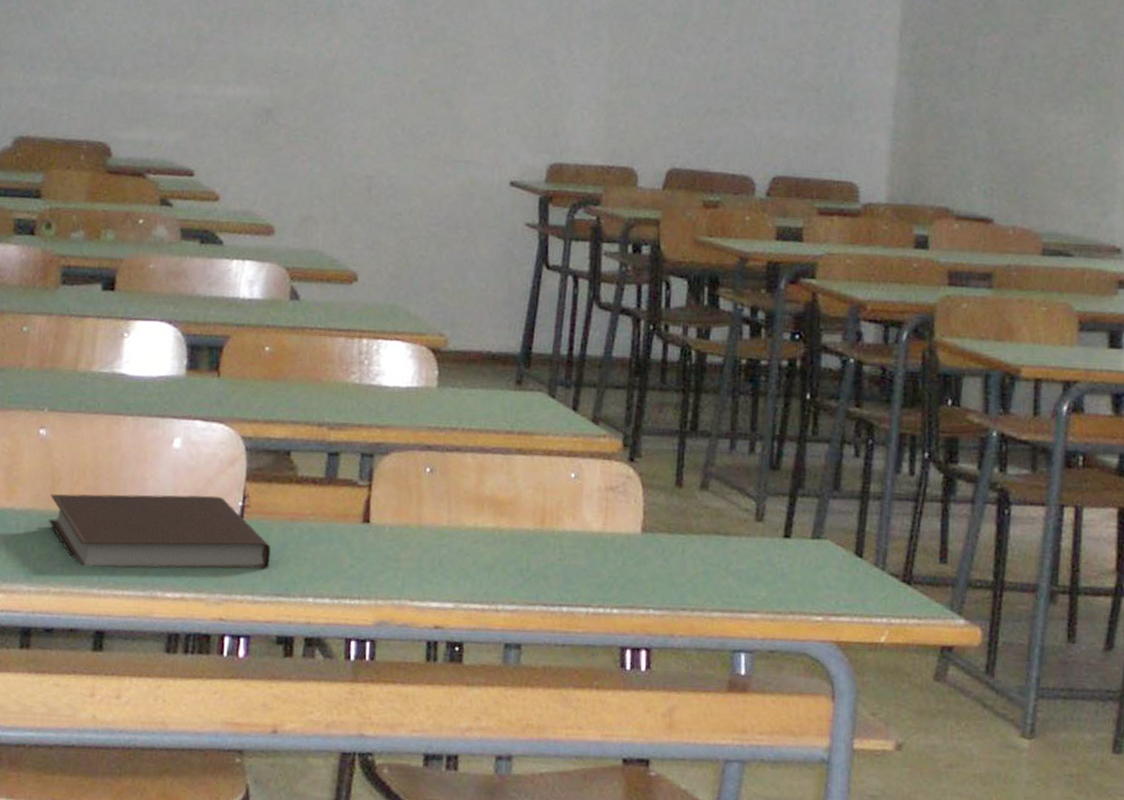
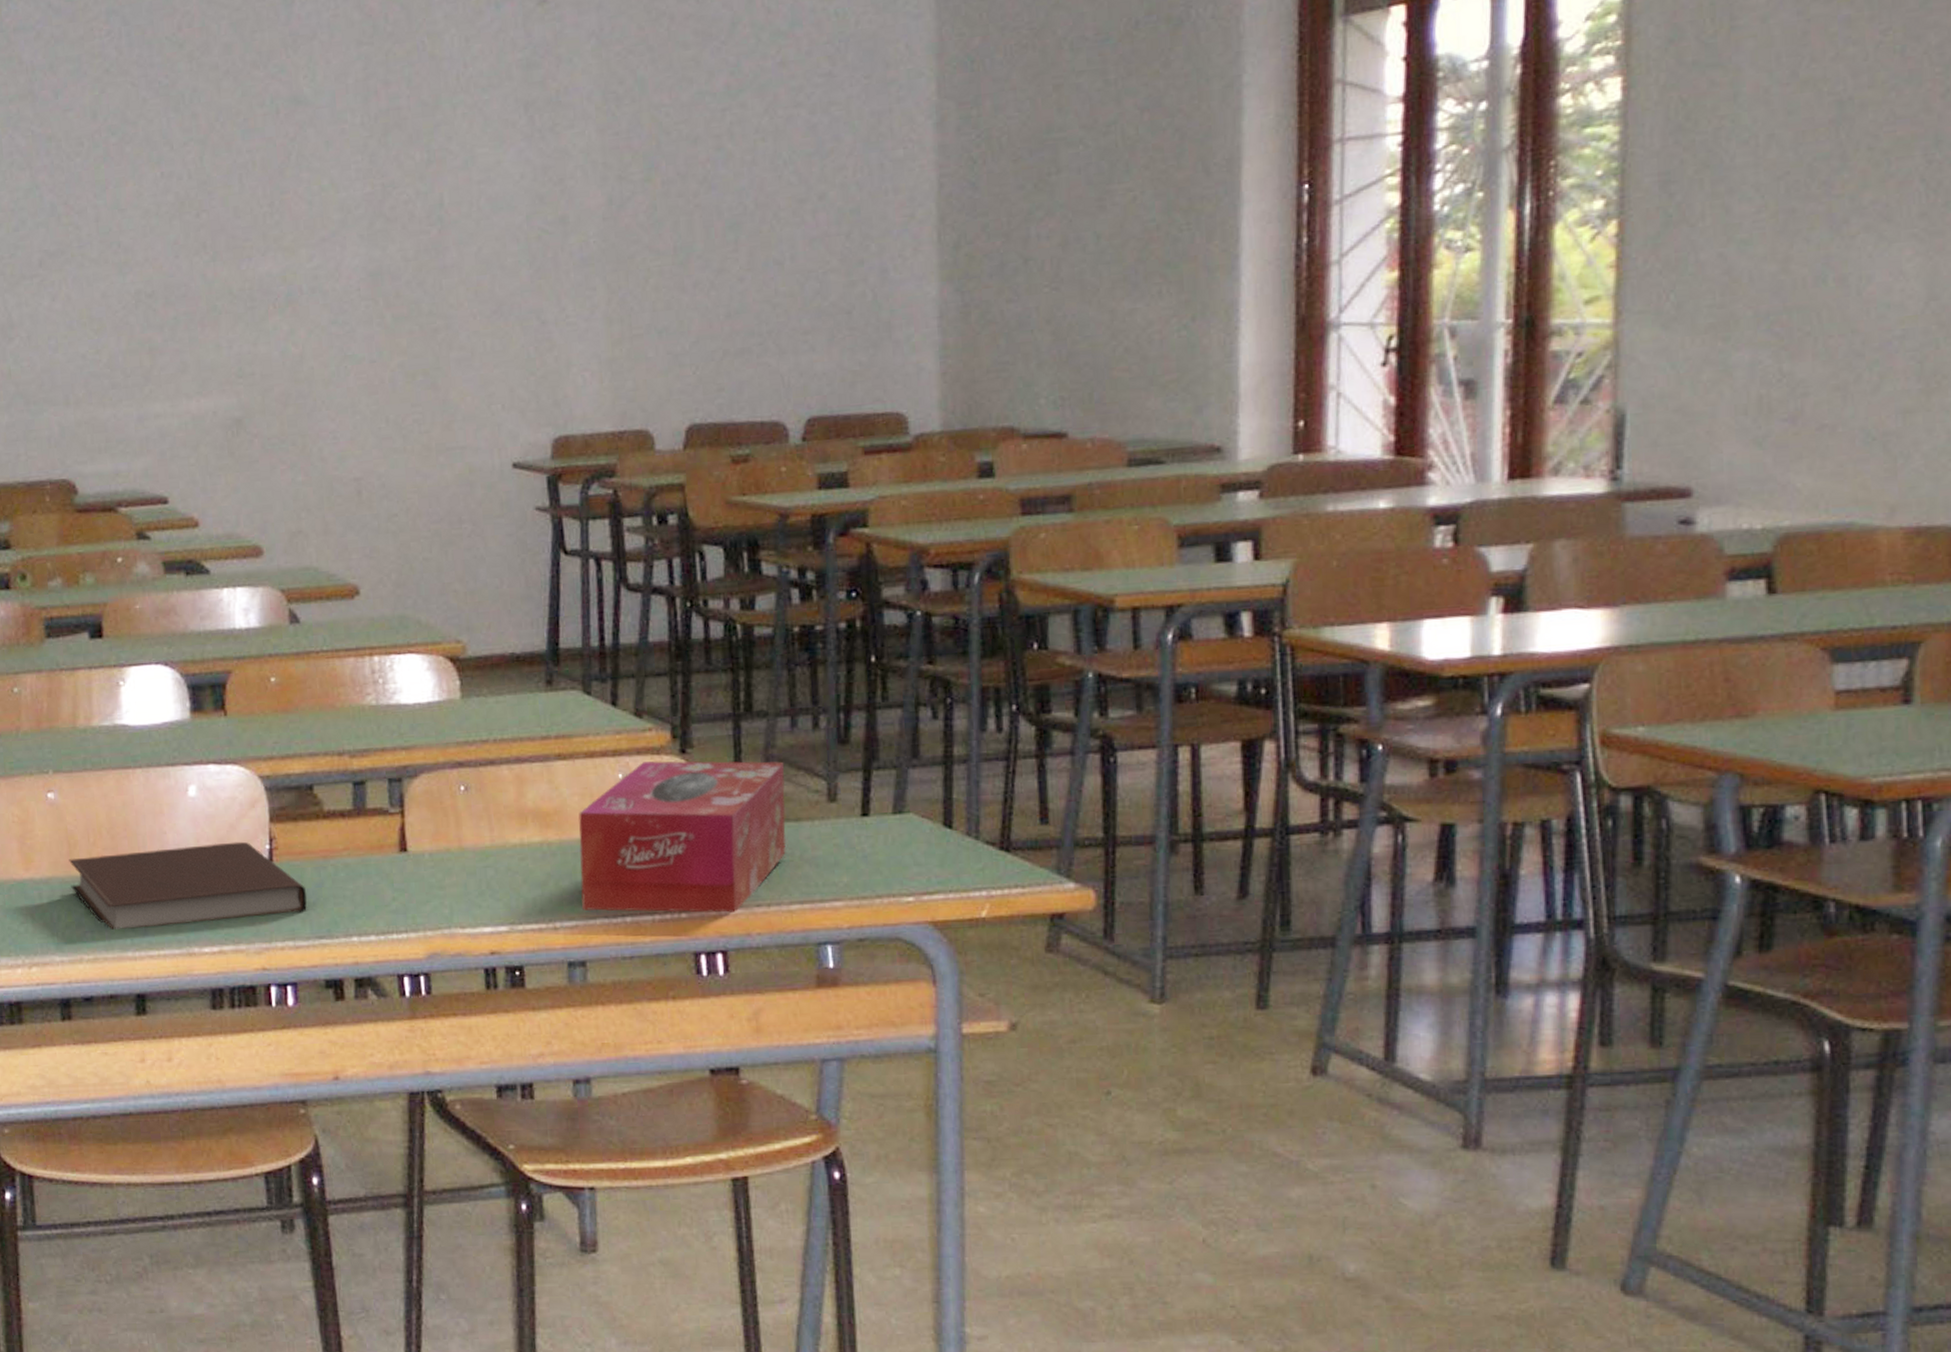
tissue box: none [524,465,721,613] -> present [578,760,786,913]

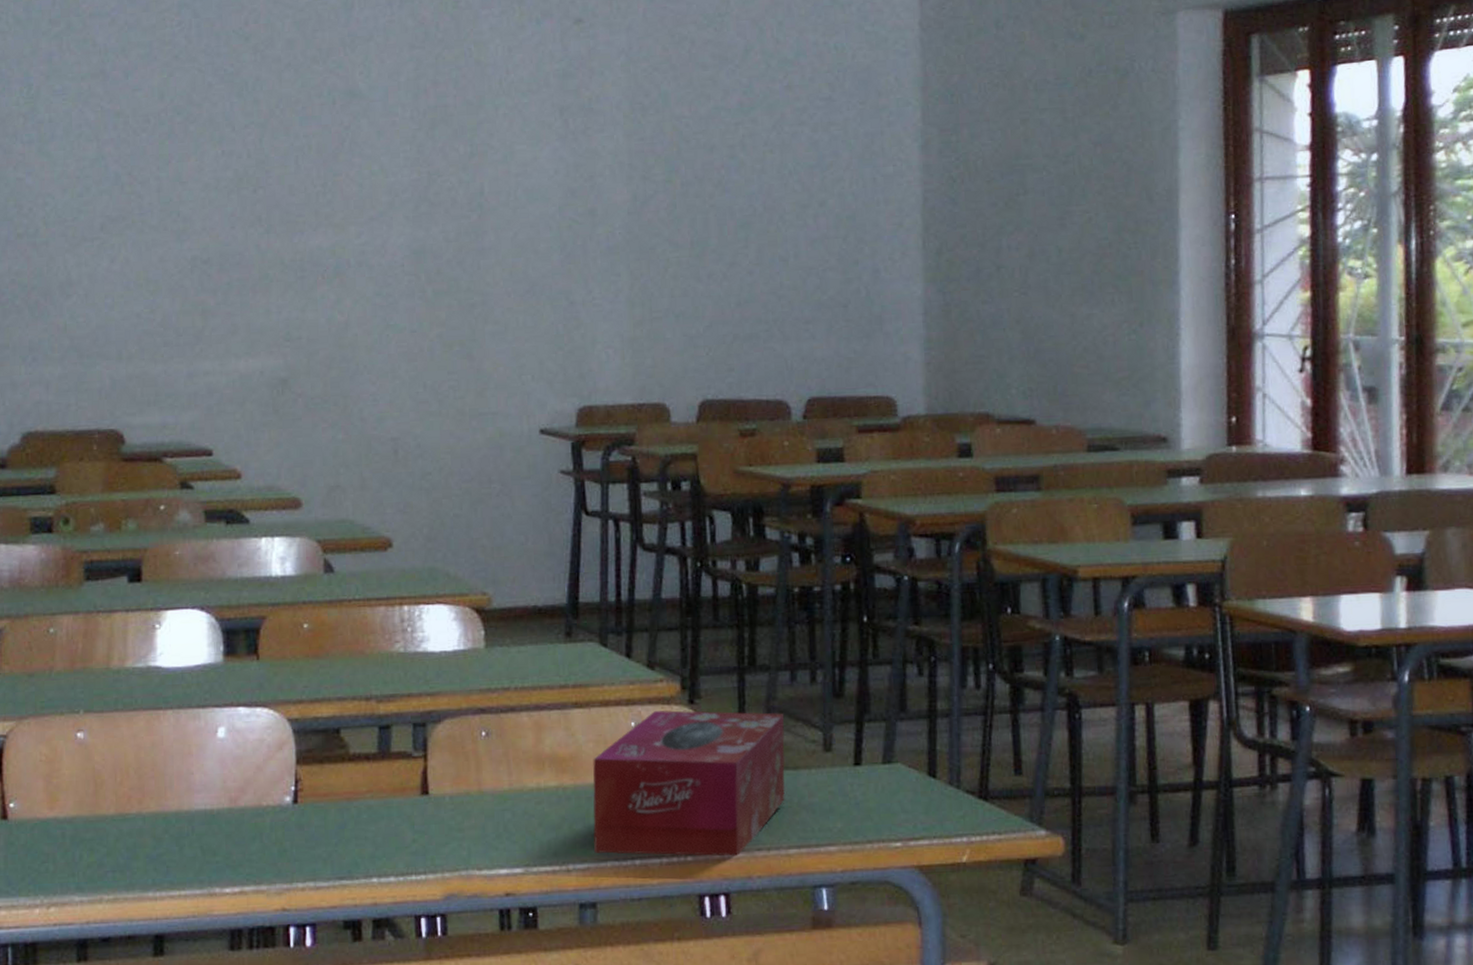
notebook: present [69,841,307,930] -> none [94,782,330,870]

